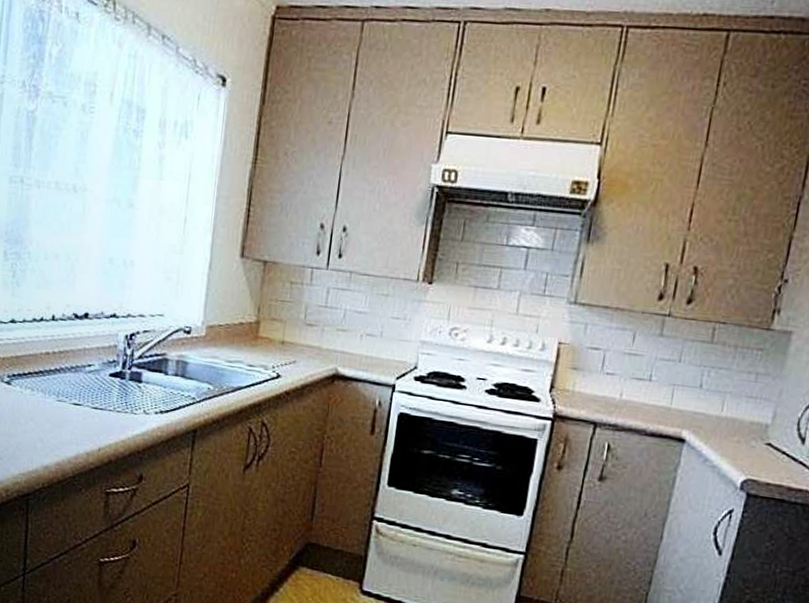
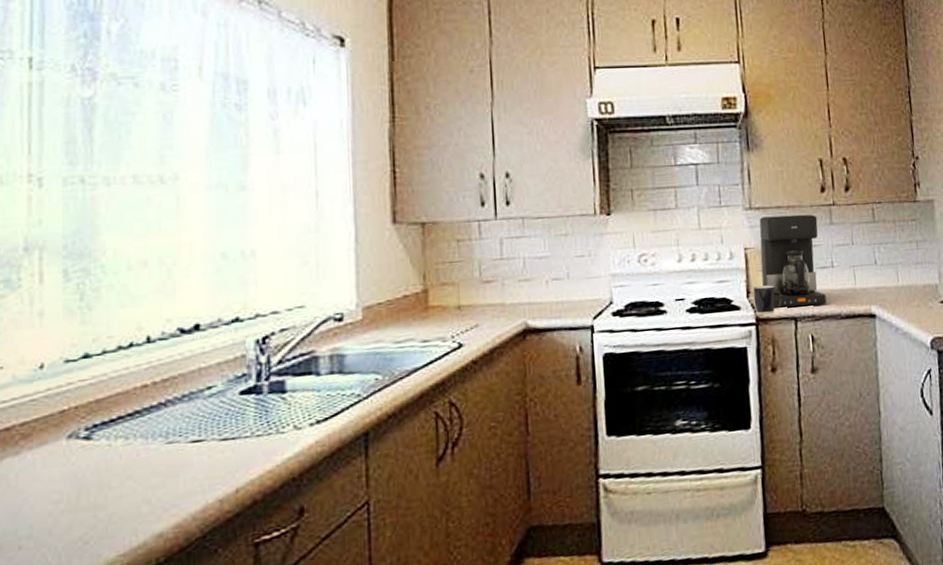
mug: none [555,382,587,413] -> present [753,285,783,315]
coffee maker: none [569,314,647,417] -> present [759,214,827,308]

